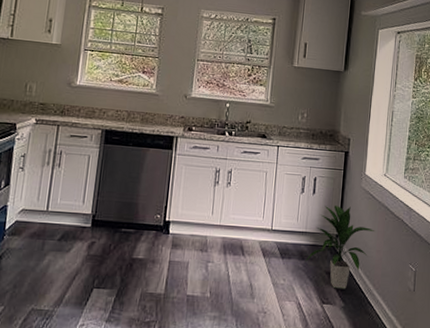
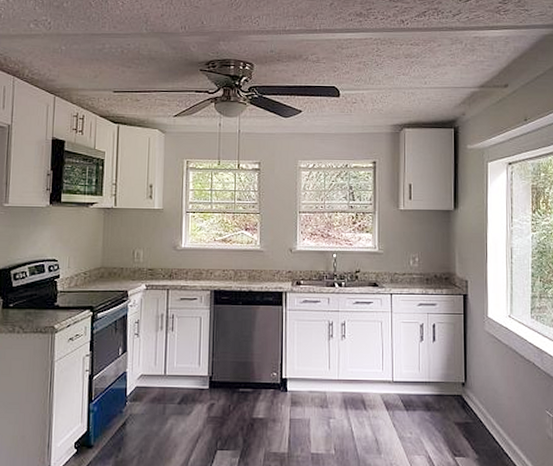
indoor plant: present [305,205,375,289] -> none [432,352,505,440]

